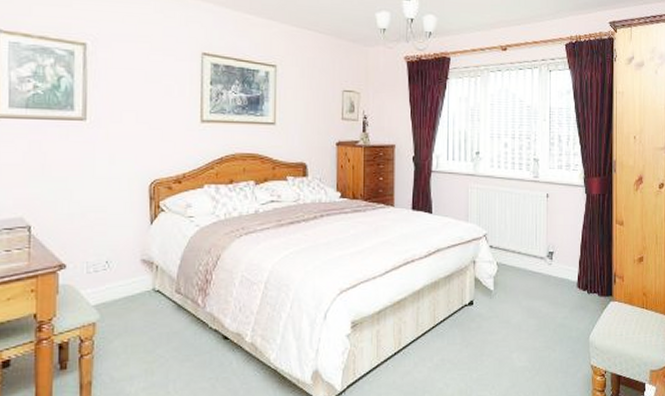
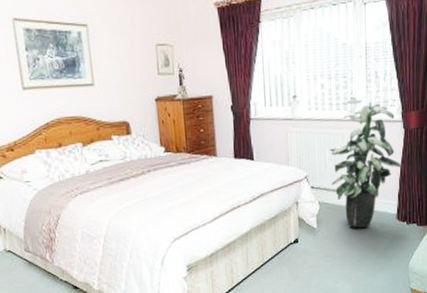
indoor plant: none [511,161,583,295] -> present [330,99,401,228]

